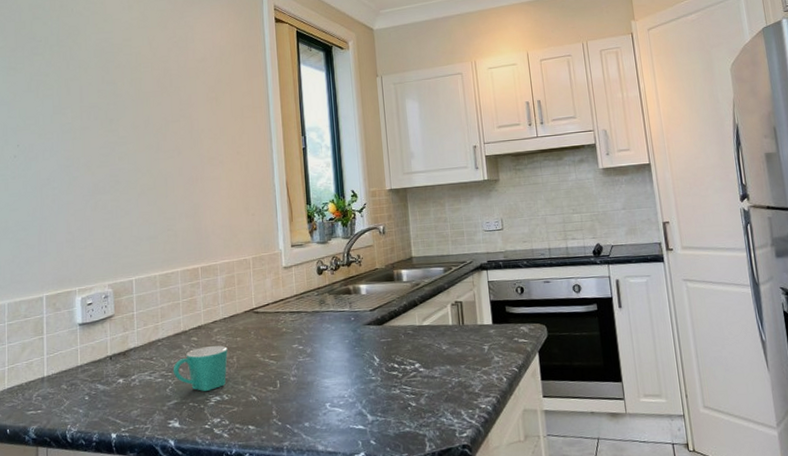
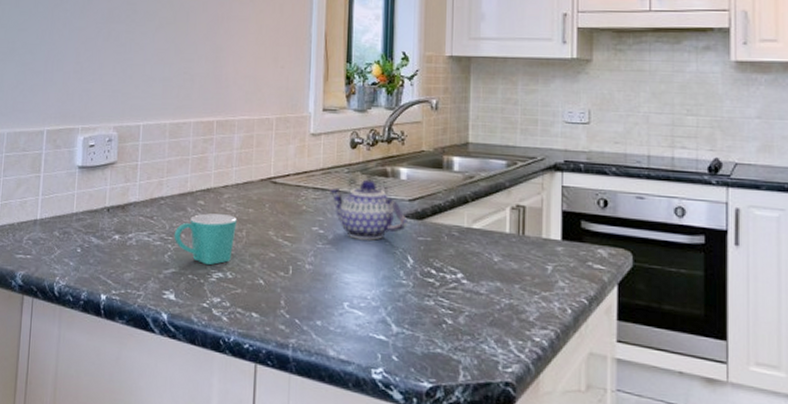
teapot: none [303,298,371,349] -> present [328,179,408,240]

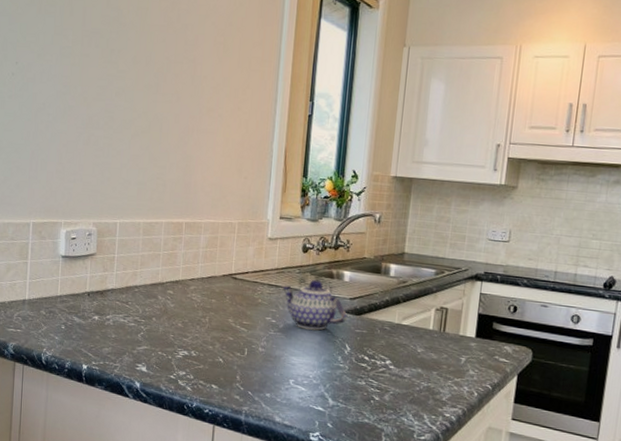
mug: present [173,213,237,266] -> none [146,301,201,345]

